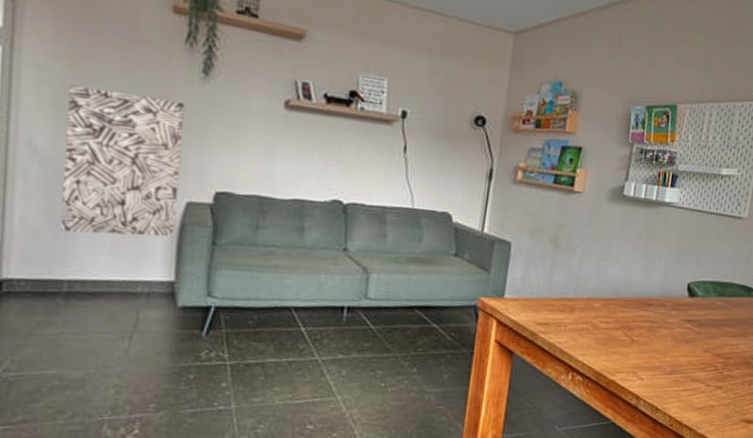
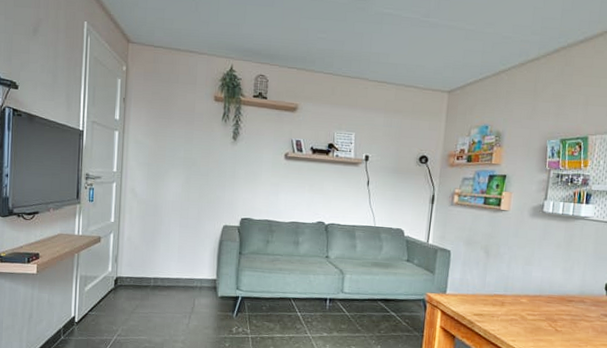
wall art: present [61,85,185,237] -> none [150,152,222,249]

